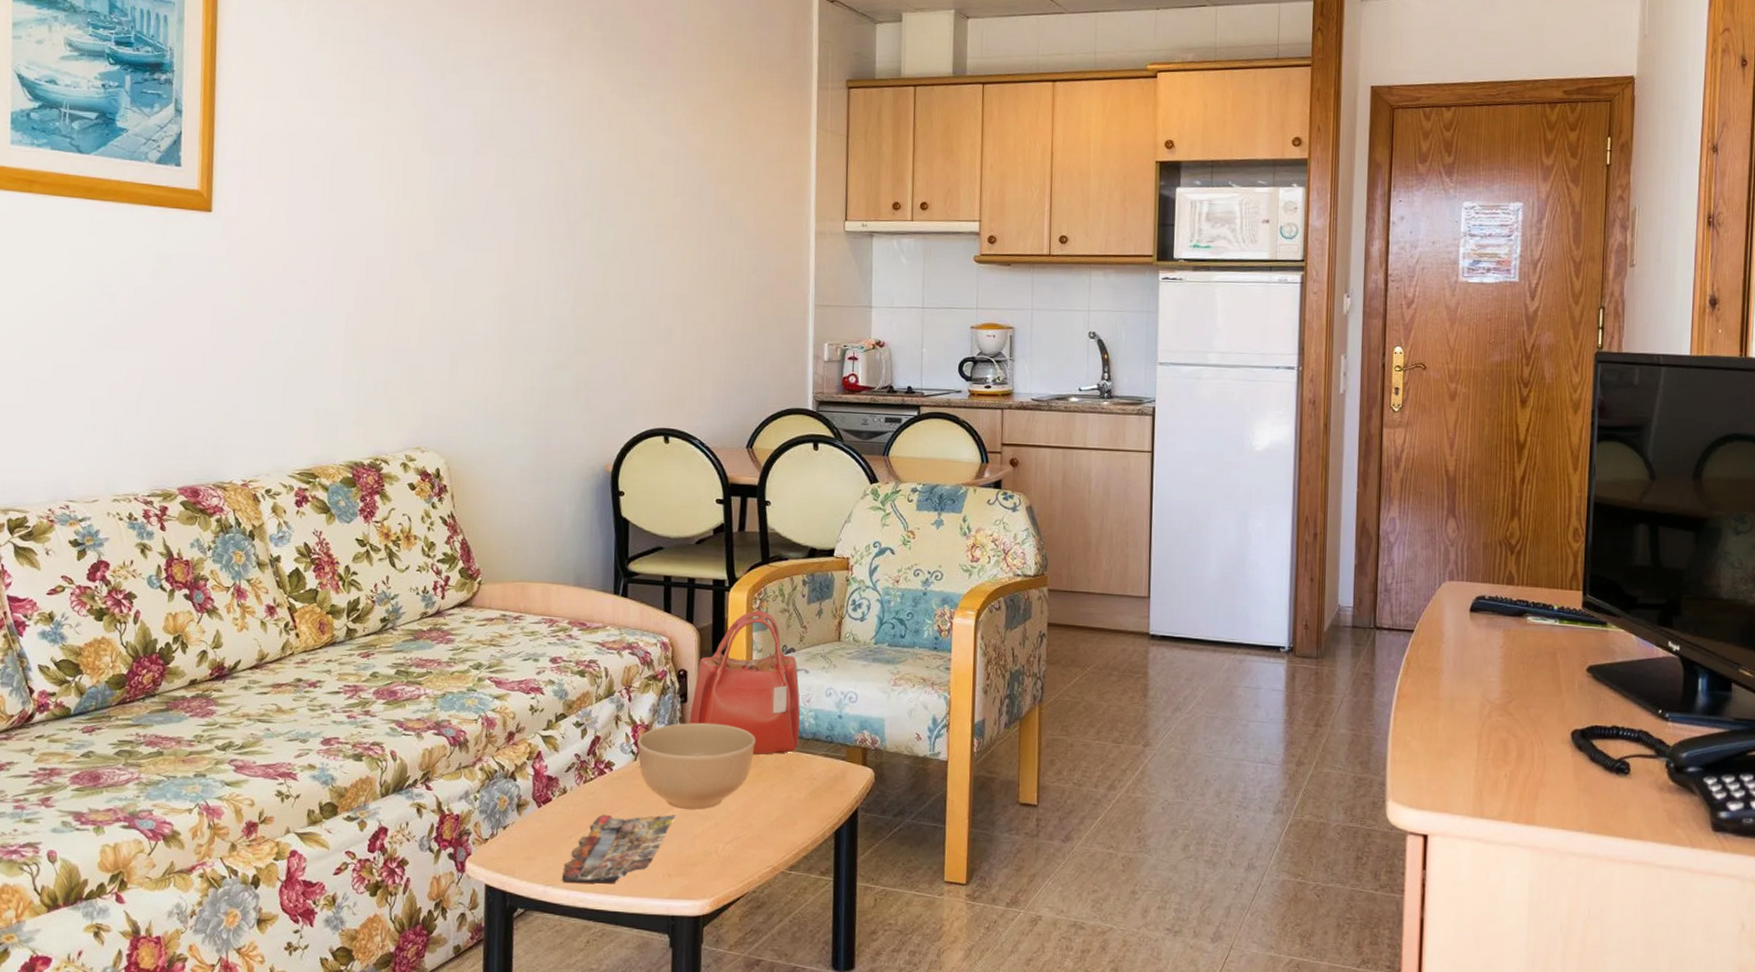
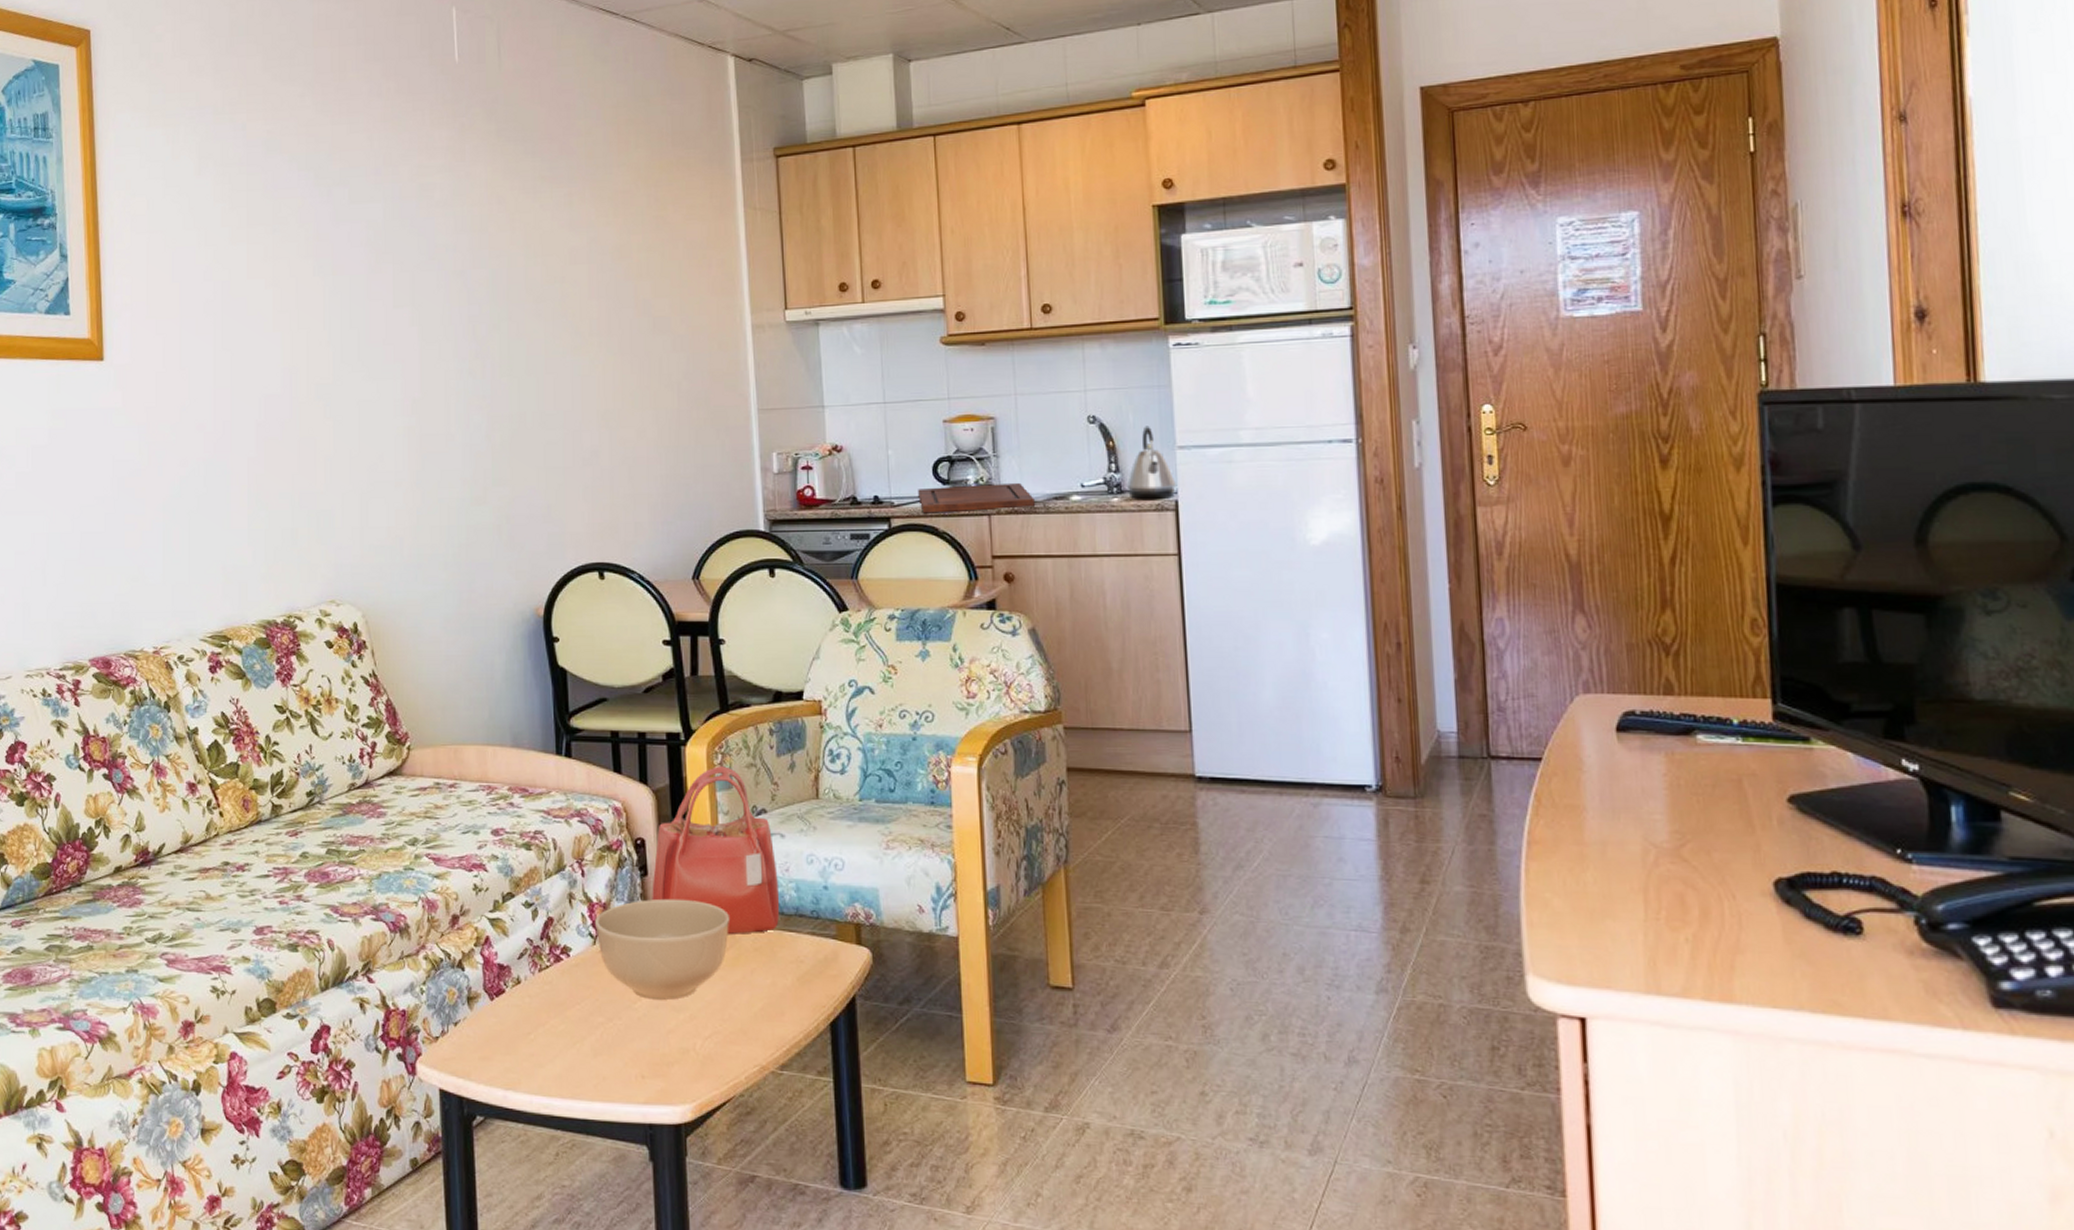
magazine: present [561,814,676,884] -> none [522,1006,646,1088]
cutting board: none [945,382,1040,405] -> present [918,482,1035,514]
kettle: none [1115,344,1155,406] -> present [1126,426,1176,501]

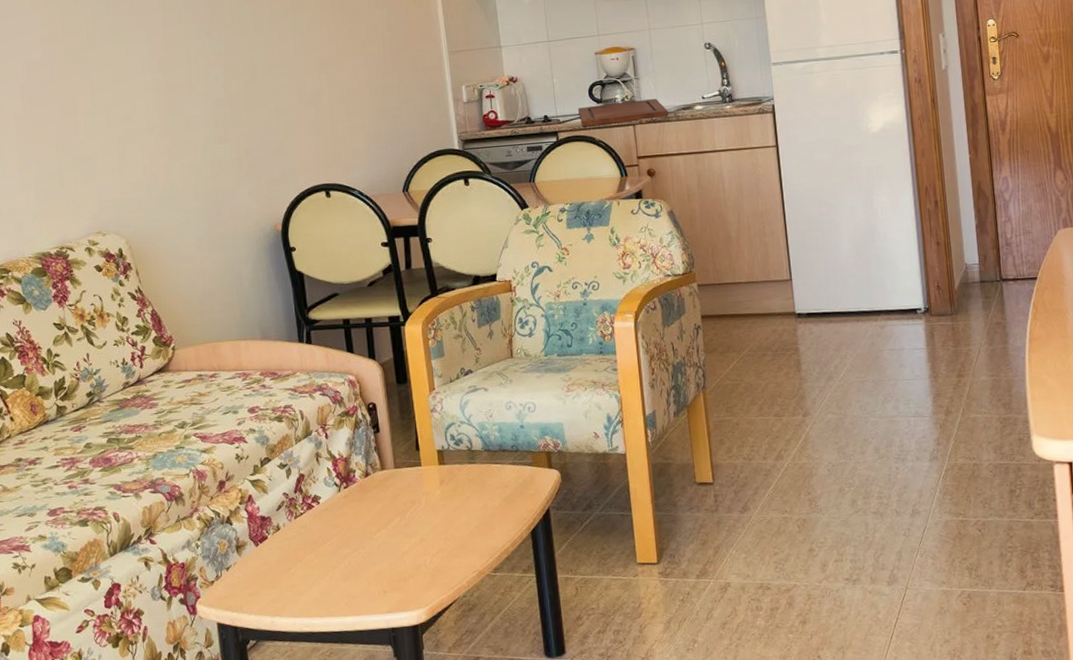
bowl: present [595,898,730,1000] -> none [339,447,448,530]
handbag: present [652,766,780,934] -> none [383,339,487,471]
kettle: present [1126,426,1176,501] -> none [736,48,772,107]

